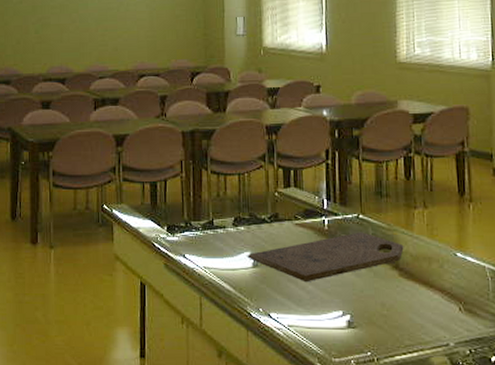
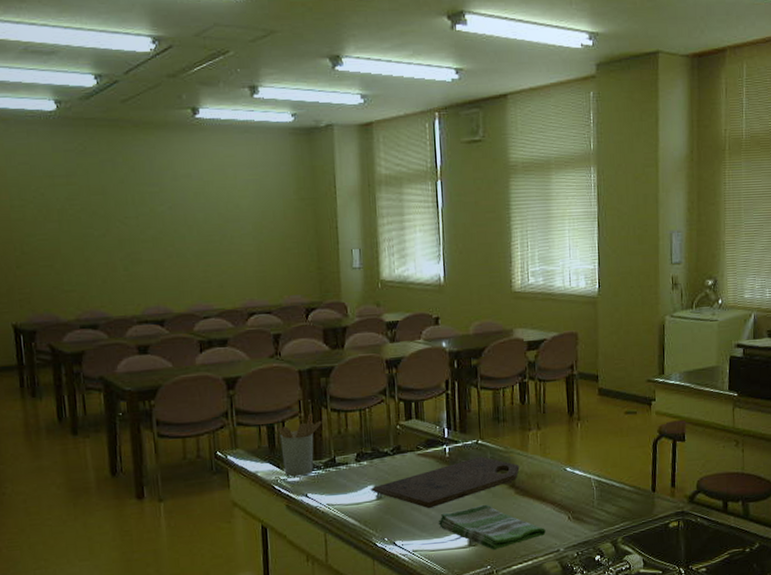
utensil holder: none [159,174,202,236] -> present [277,413,322,477]
dish towel: none [315,284,433,335] -> present [438,504,546,550]

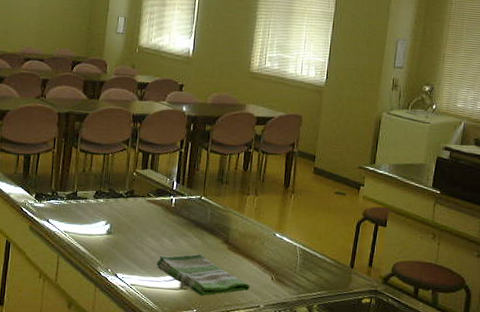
utensil holder: present [277,413,322,477] -> none [32,150,71,203]
cutting board: present [370,456,520,509] -> none [103,211,235,250]

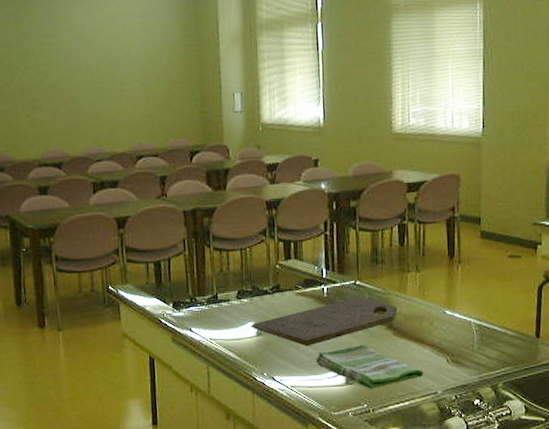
cutting board: none [103,211,235,250] -> present [251,297,398,347]

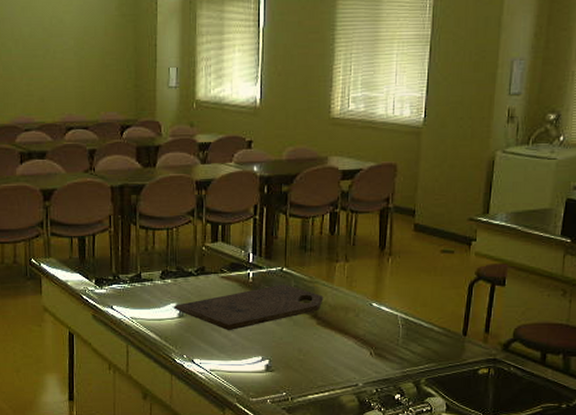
dish towel: present [315,344,424,389] -> none [236,332,345,377]

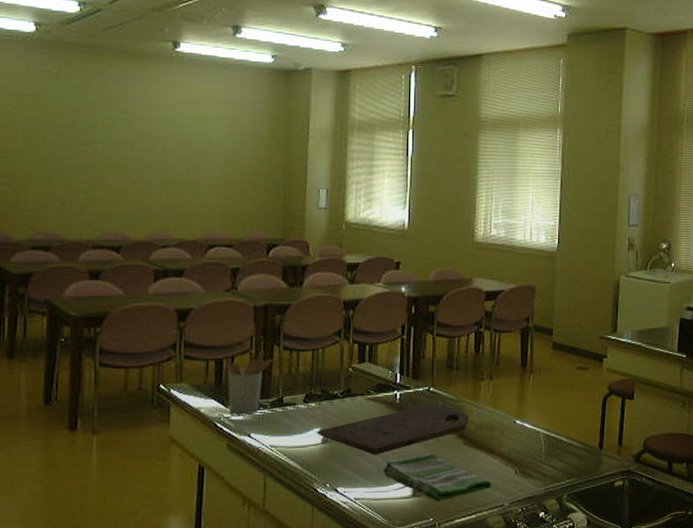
utensil holder: none [87,228,130,288] -> present [225,350,273,415]
dish towel: none [236,332,345,377] -> present [383,453,491,501]

